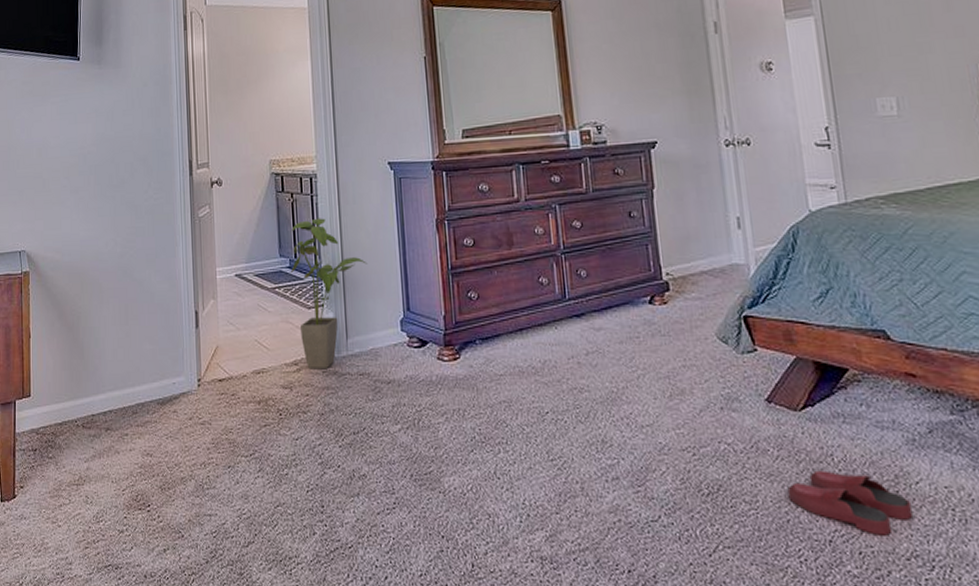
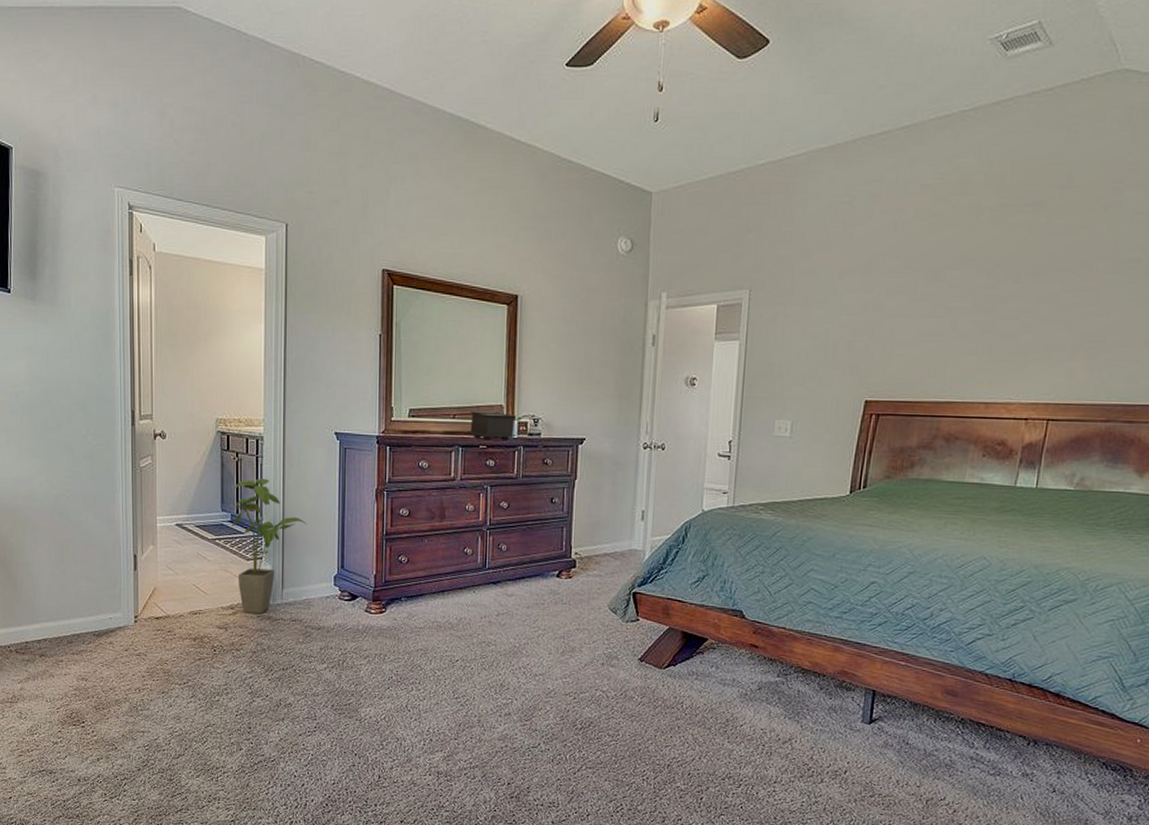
jewelry box: none [527,123,578,155] -> present [469,411,517,441]
slippers: present [787,470,914,536] -> none [643,714,735,763]

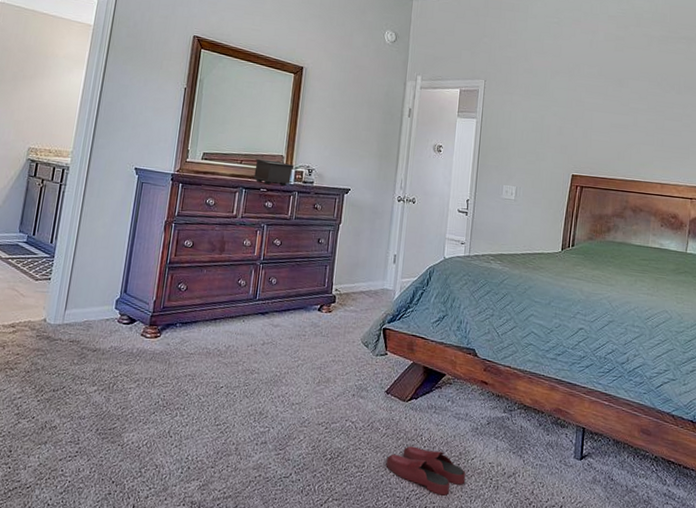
house plant: present [231,478,308,614] -> none [22,204,98,334]
slippers: none [643,714,735,763] -> present [386,446,466,496]

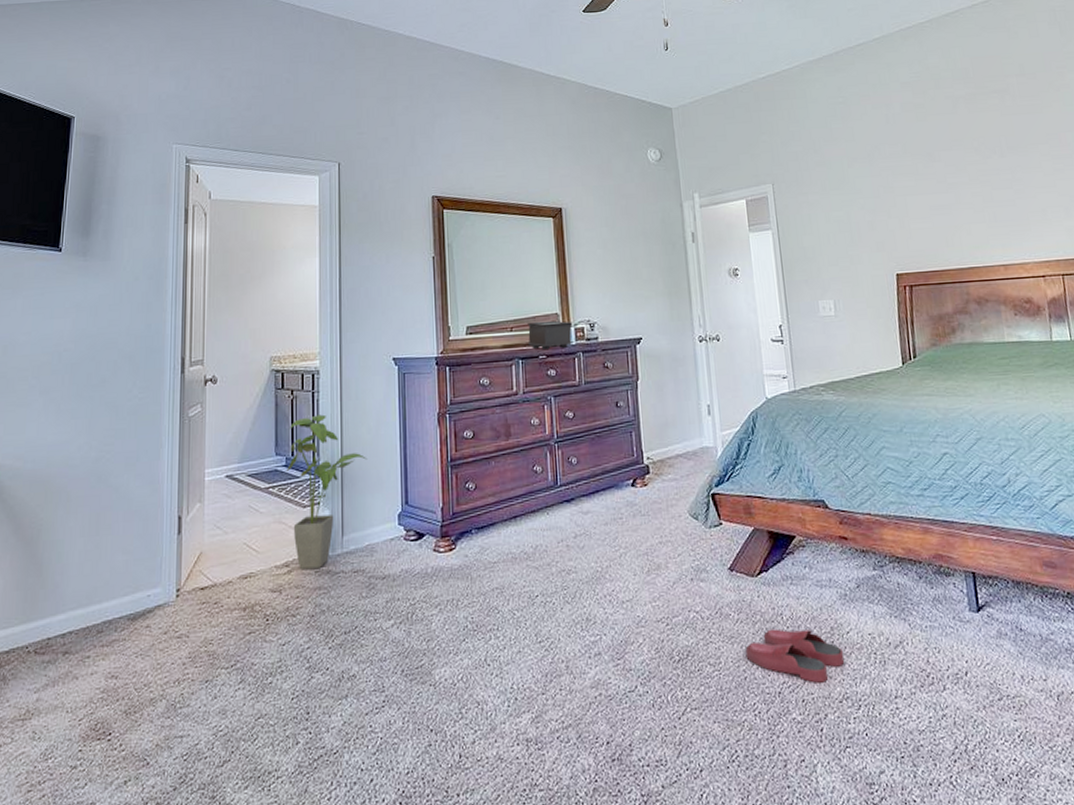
house plant: none [22,204,98,334] -> present [286,414,368,570]

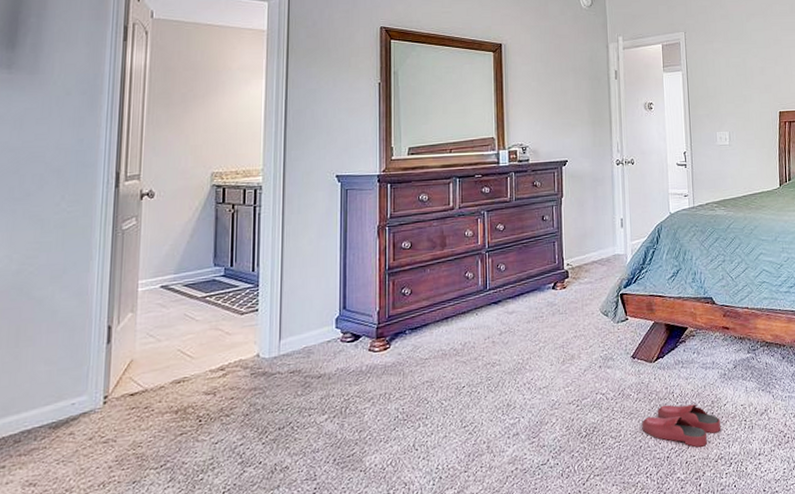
house plant: present [286,414,368,570] -> none [224,227,308,373]
jewelry box: present [527,321,573,351] -> none [465,144,507,170]

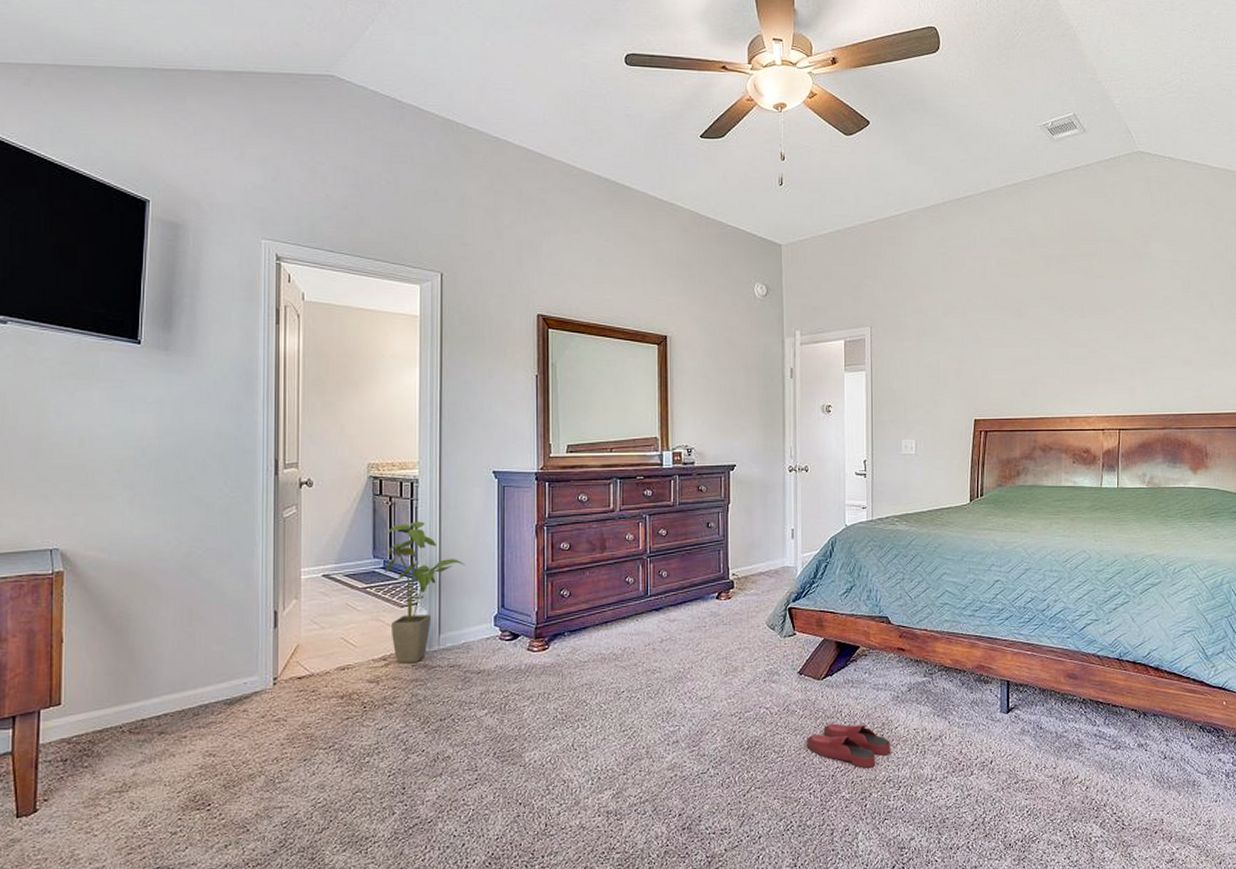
house plant: none [224,227,308,373] -> present [383,521,466,664]

